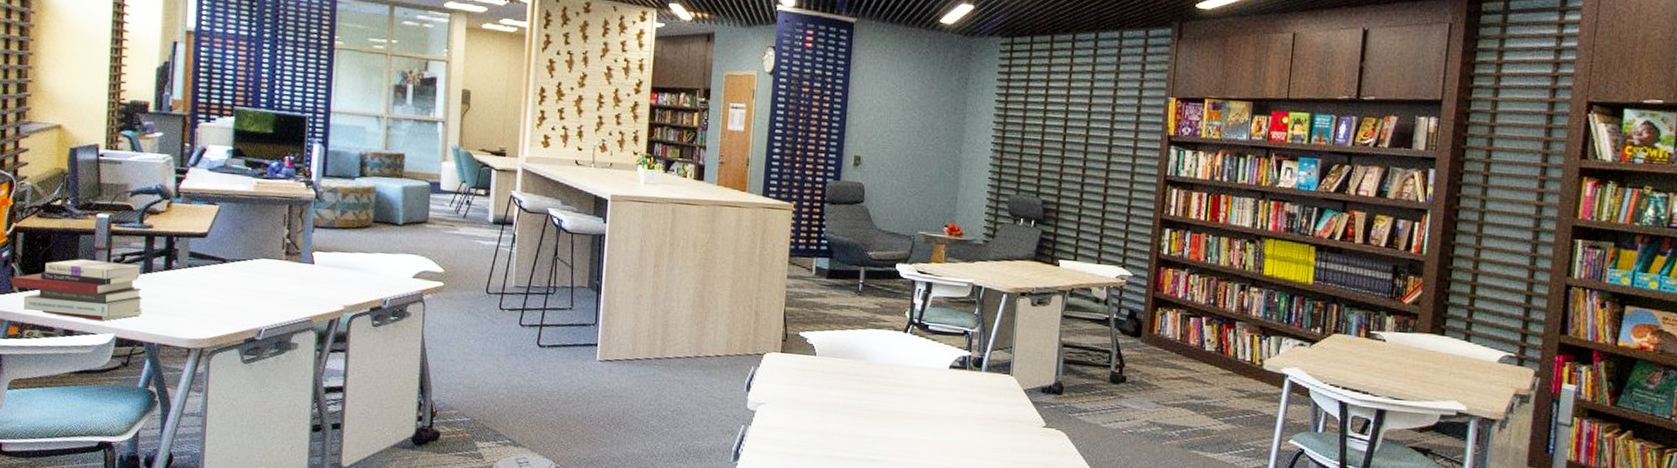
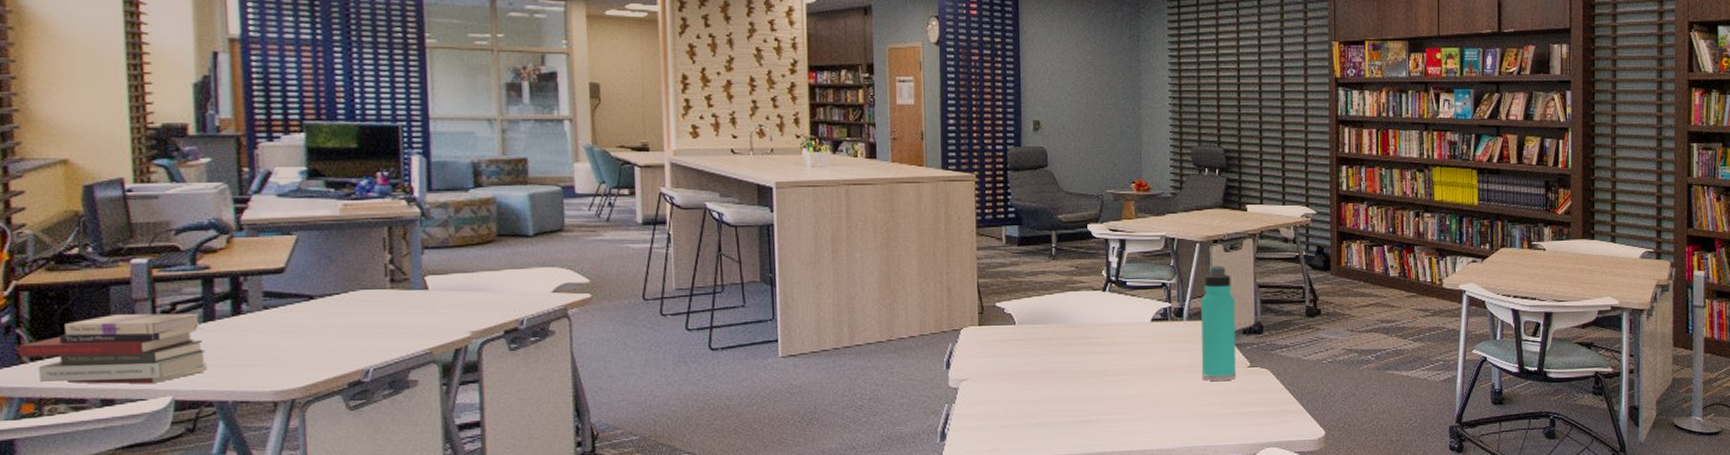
thermos bottle: none [994,319,1038,438] -> present [1201,265,1237,381]

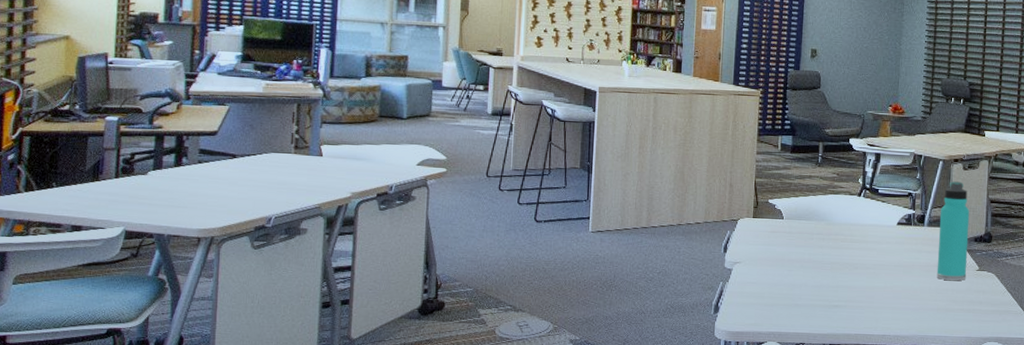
books: present [18,313,207,384] -> none [17,159,152,216]

